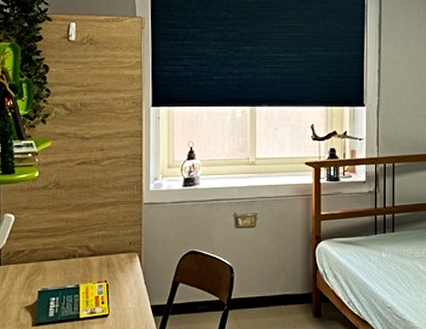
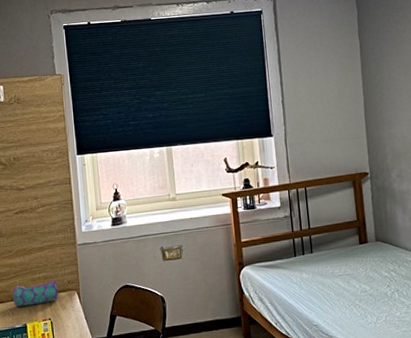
pencil case: none [67,239,118,265] -> present [13,279,59,307]

